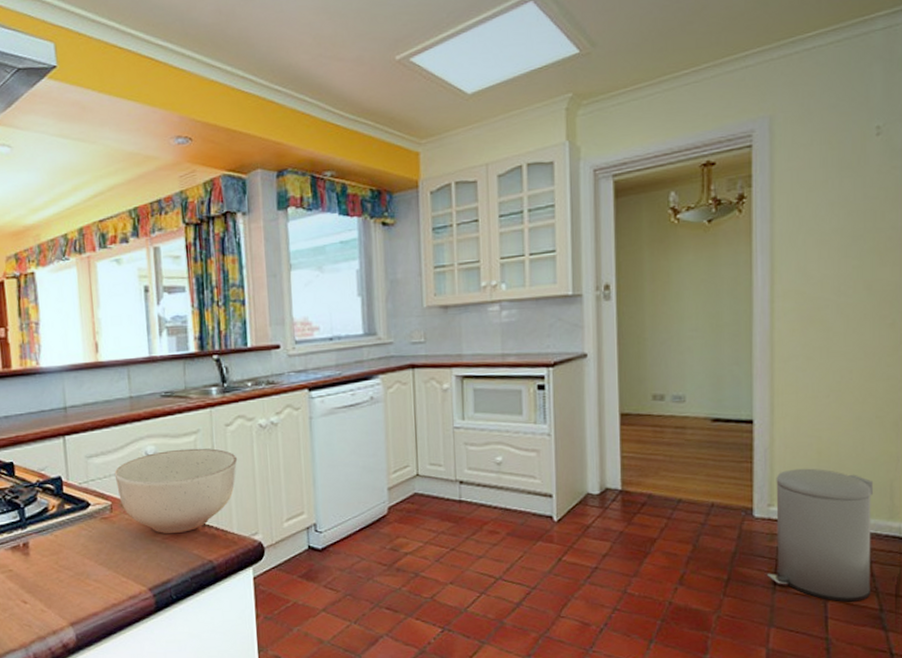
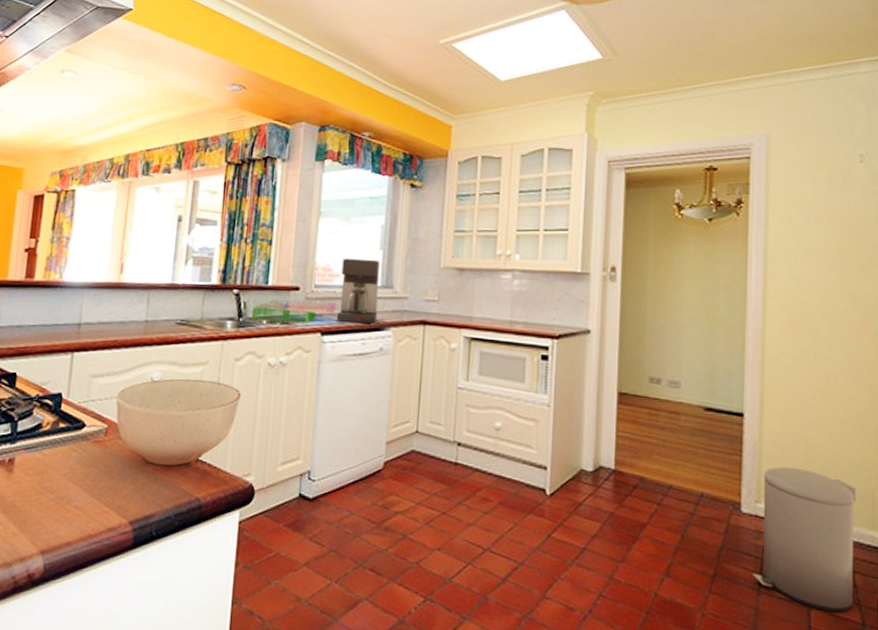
dish rack: none [235,357,321,384] -> present [251,299,337,323]
coffee maker: none [320,307,363,376] -> present [336,258,380,325]

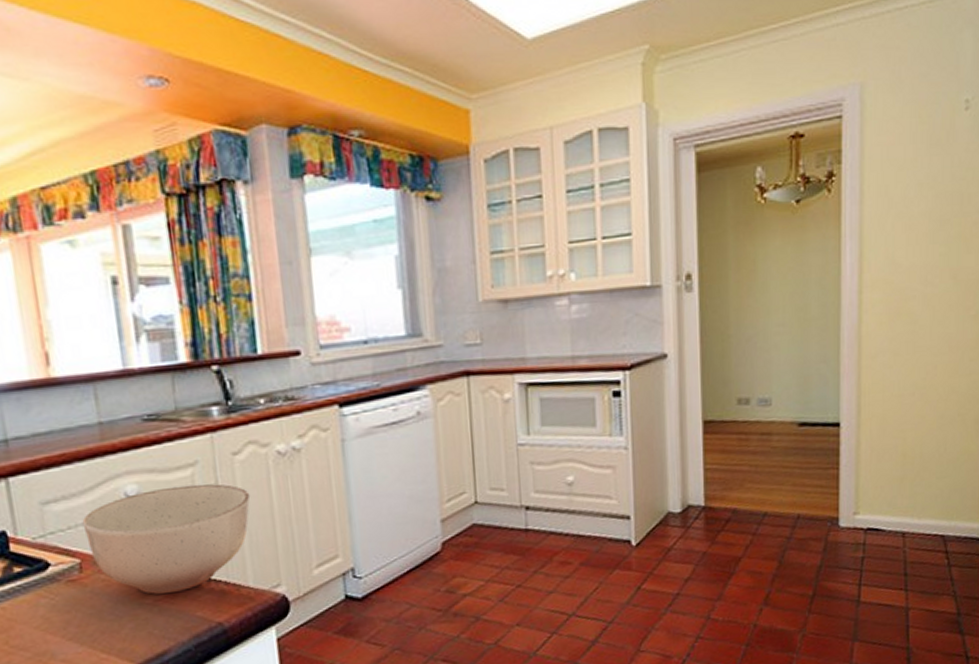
dish rack: present [251,299,337,323] -> none [242,364,354,402]
coffee maker: present [336,258,380,325] -> none [350,302,407,388]
pedal bin: present [751,467,856,613] -> none [851,471,954,609]

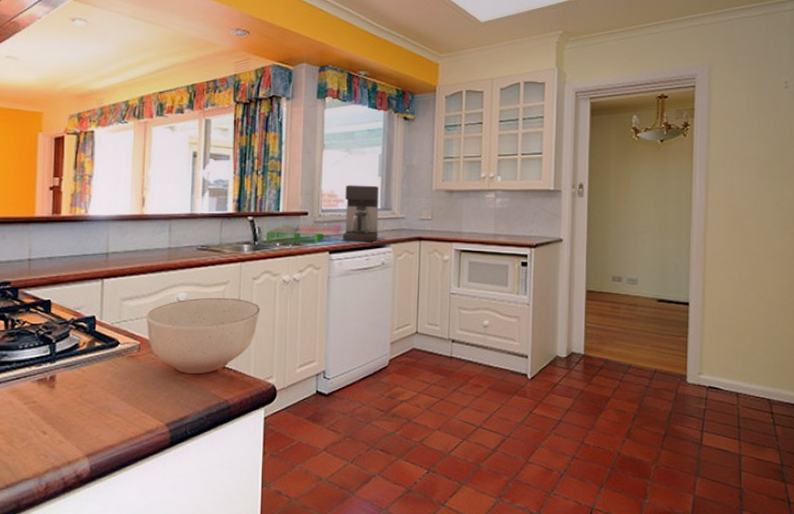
dish rack: none [242,364,354,402] -> present [266,224,342,244]
coffee maker: none [350,302,407,388] -> present [342,185,379,242]

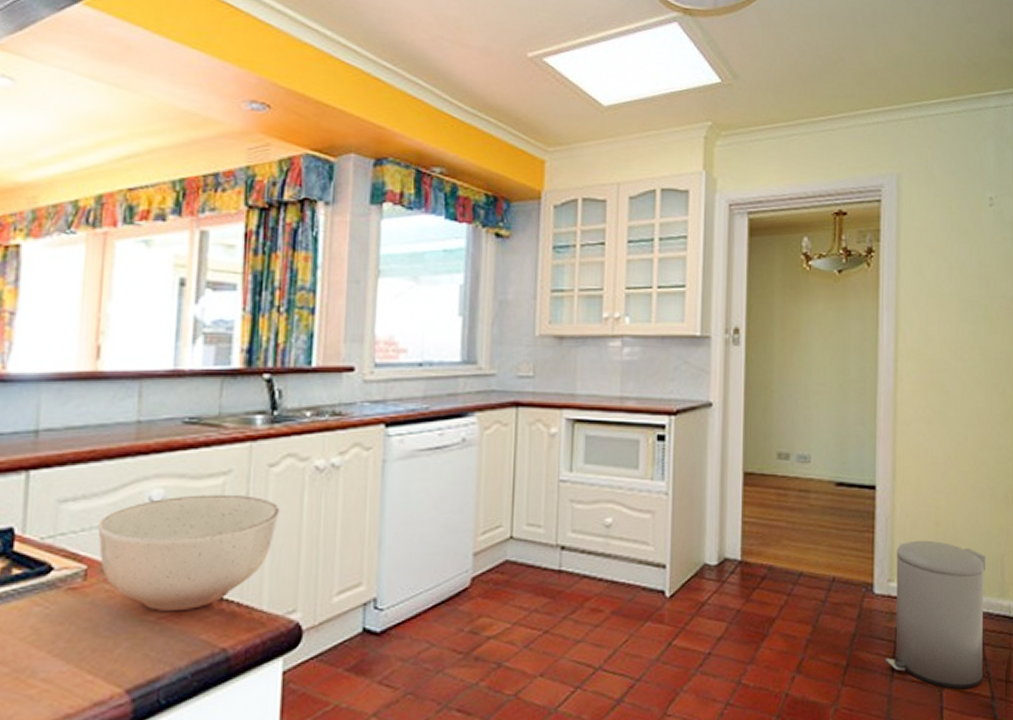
dish rack: present [266,224,342,244] -> none [290,384,405,413]
coffee maker: present [342,185,379,242] -> none [404,328,459,410]
pedal bin: none [695,344,777,457] -> present [884,540,985,690]

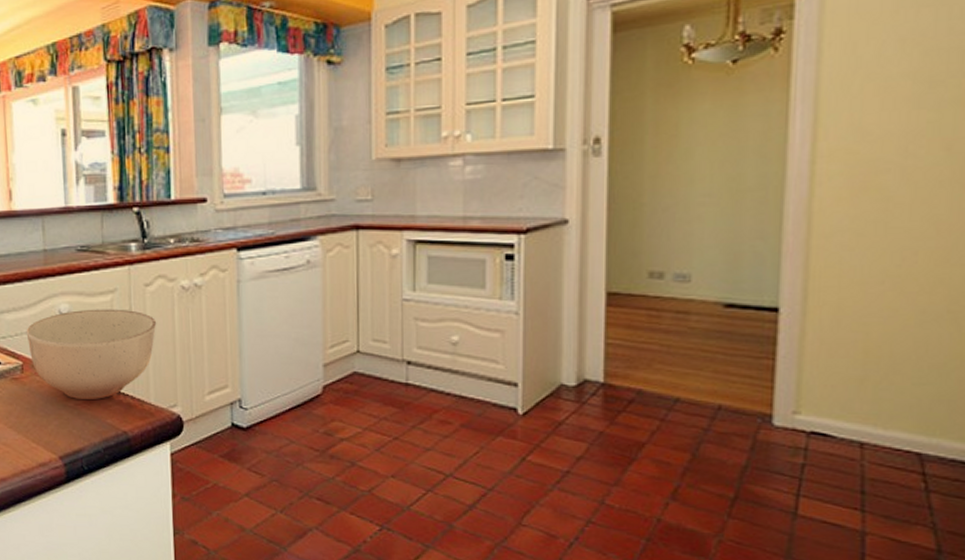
pedal bin: present [884,540,985,690] -> none [785,370,938,538]

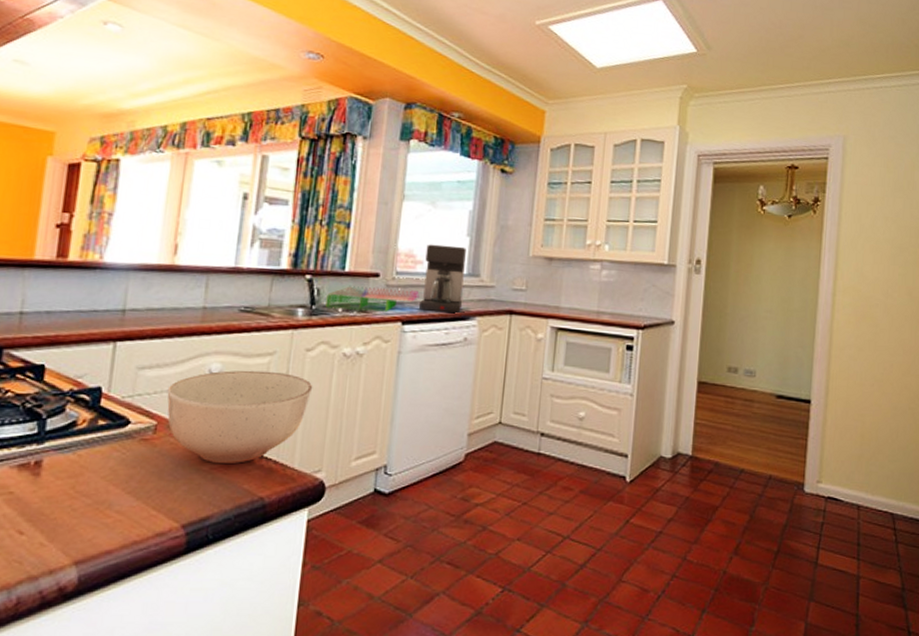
dish rack: none [156,213,252,240] -> present [325,286,419,312]
coffee maker: none [252,158,299,235] -> present [418,244,466,314]

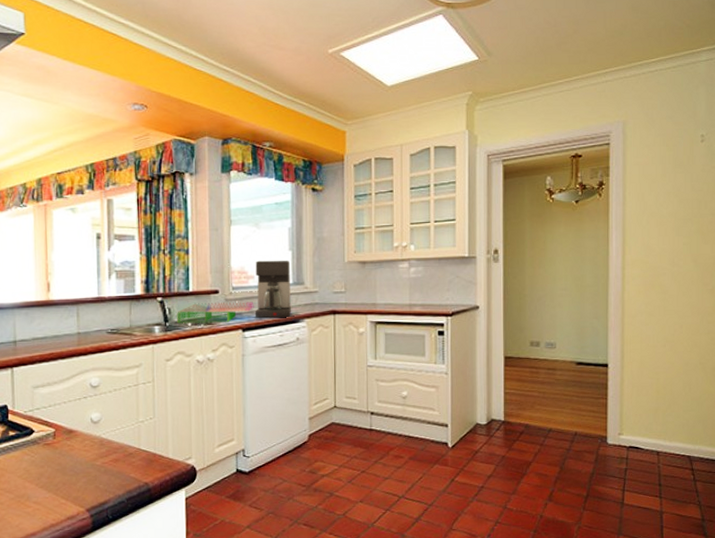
bowl: present [167,370,313,464] -> none [59,380,176,459]

